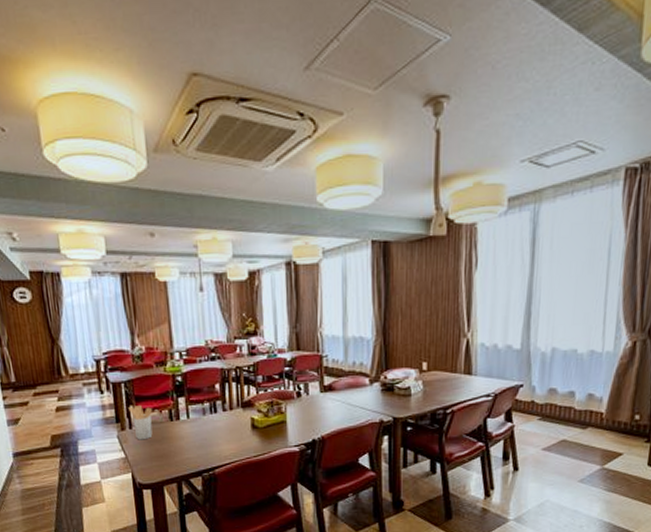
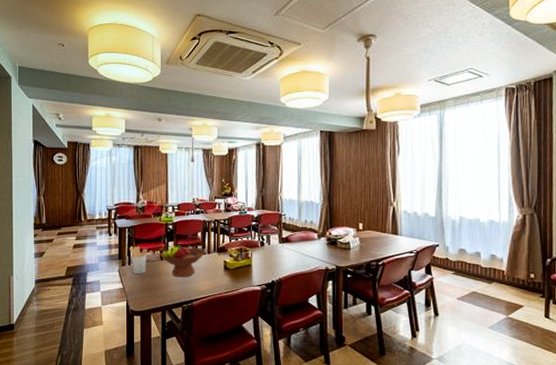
fruit bowl: none [169,400,227,441] -> present [161,244,205,278]

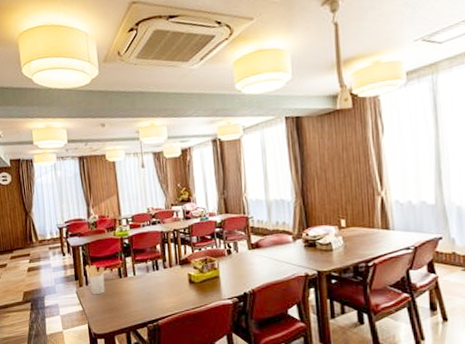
fruit bowl: present [161,244,205,278] -> none [118,259,167,296]

